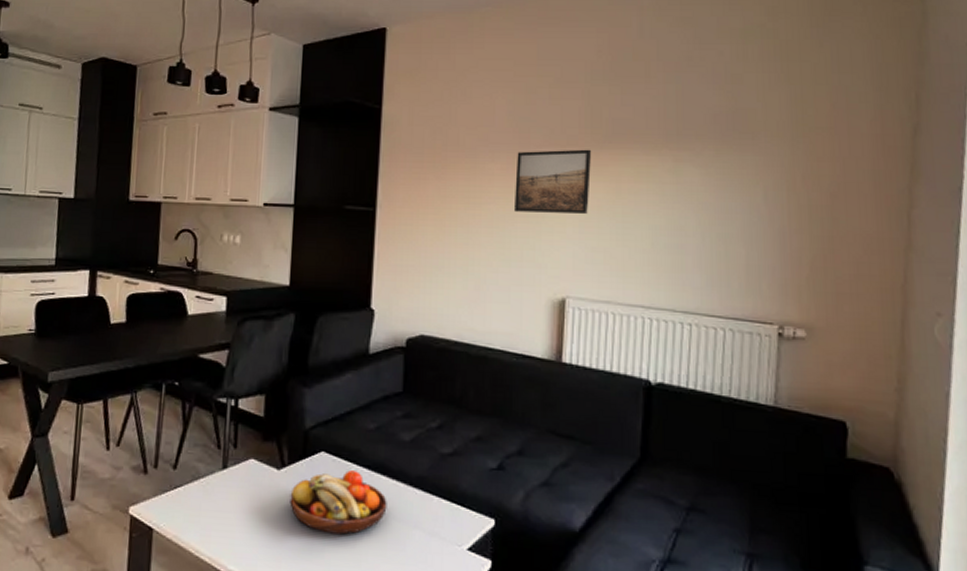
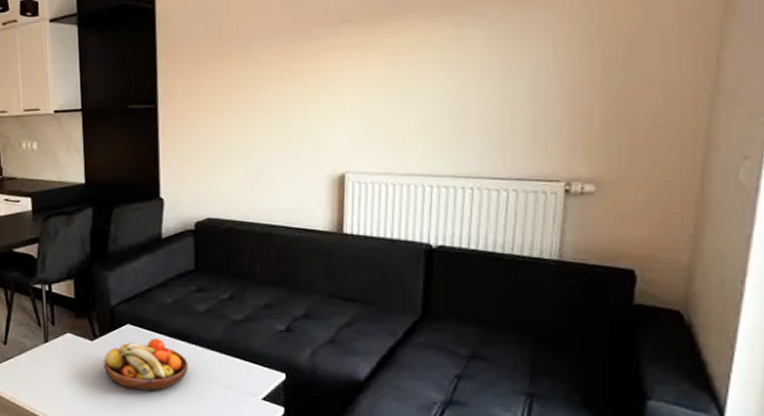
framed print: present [513,149,592,215] -> none [290,24,368,95]

